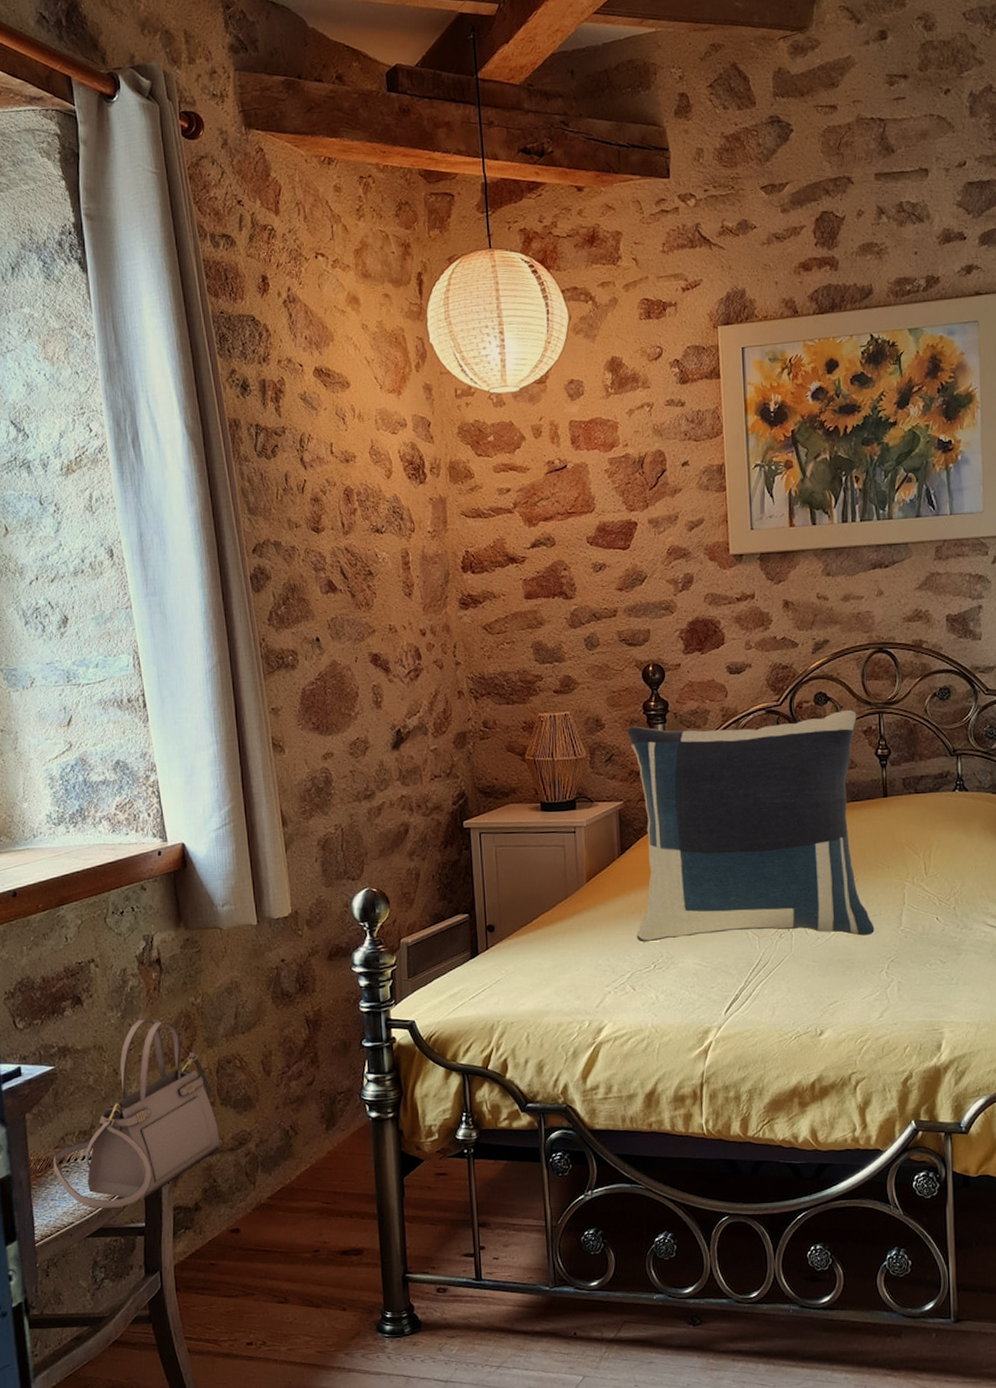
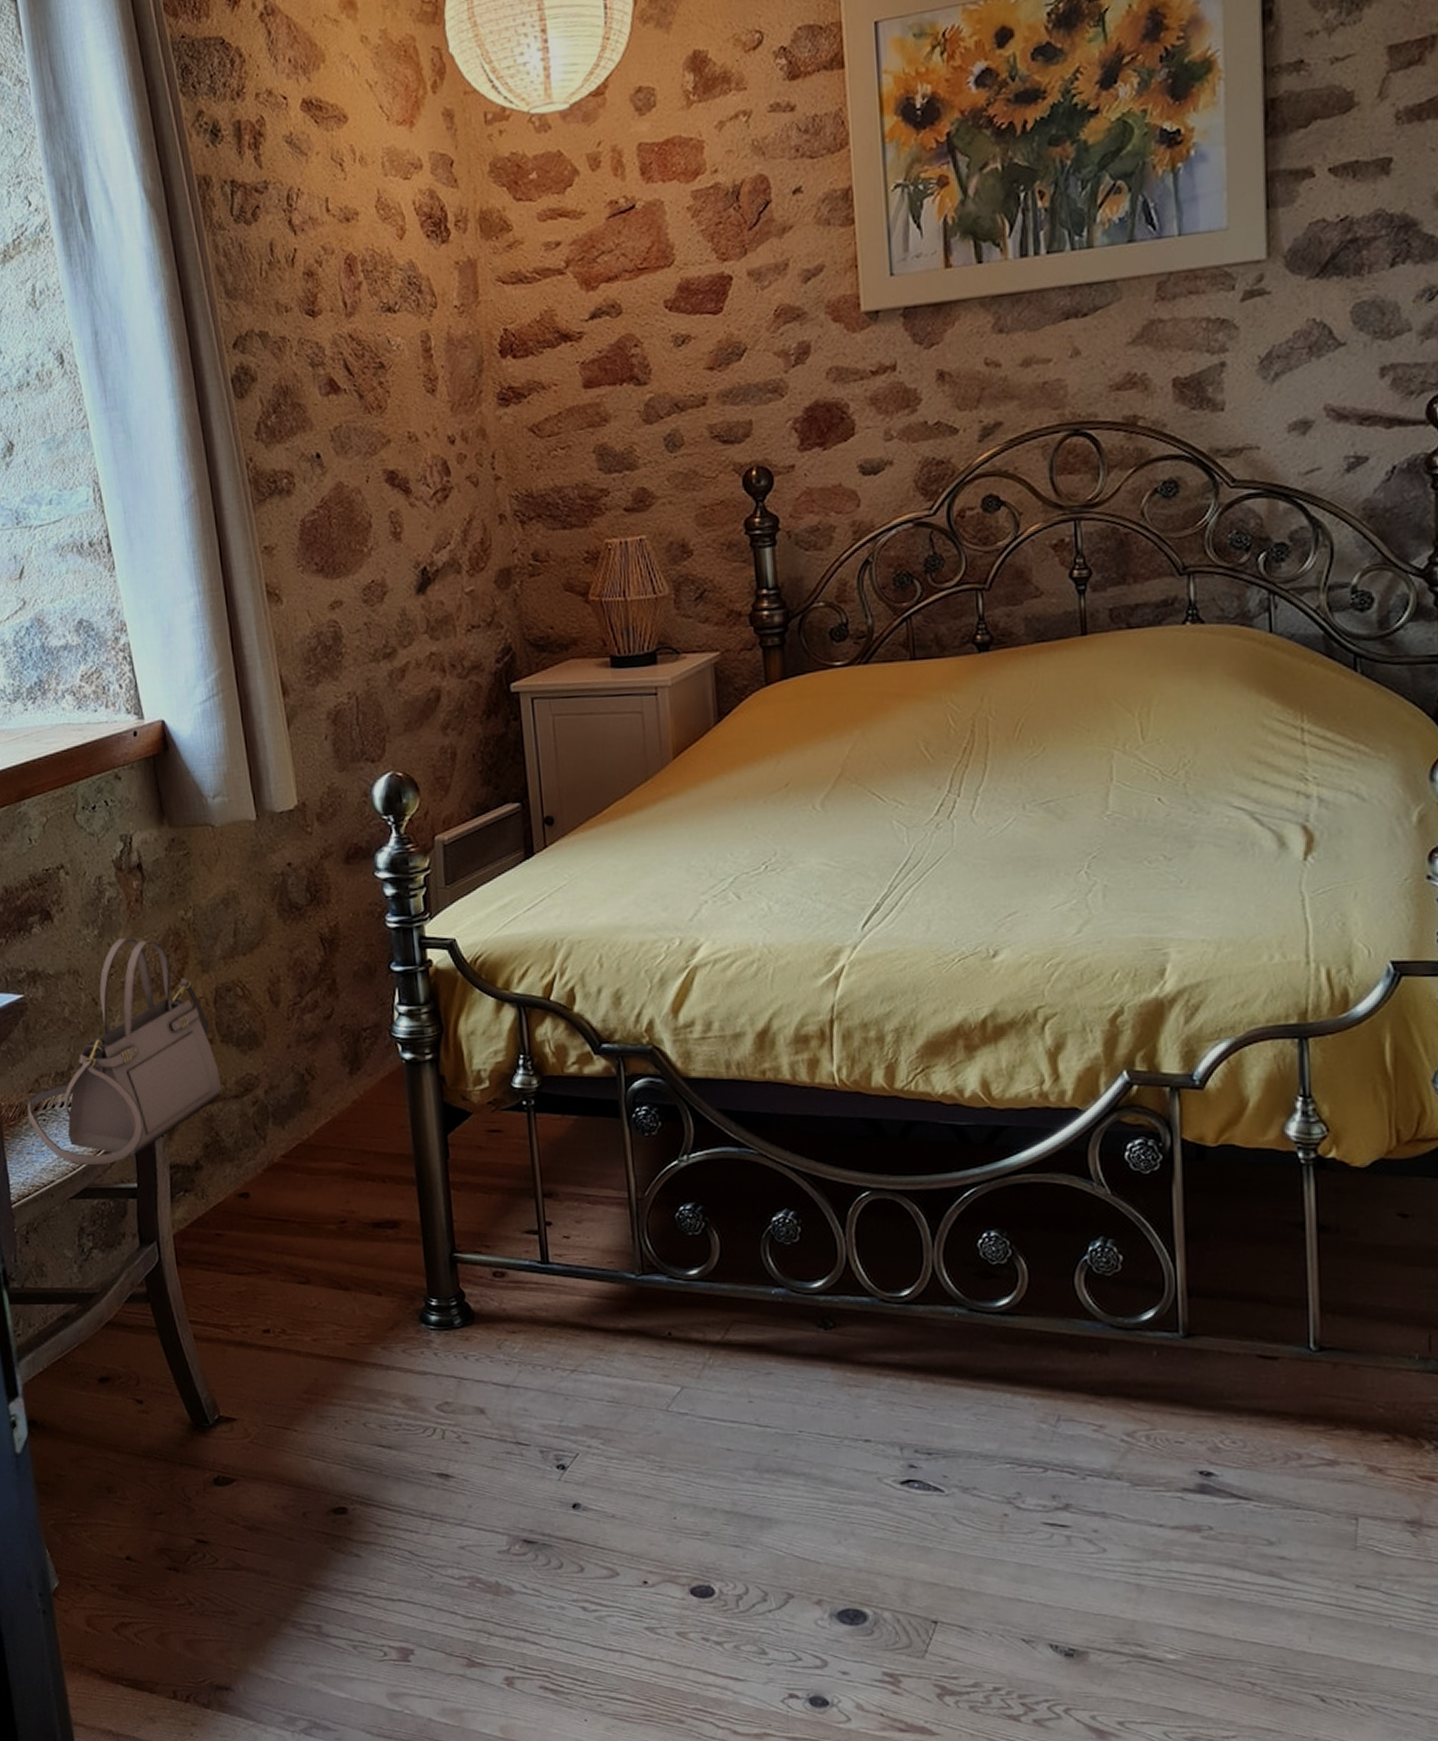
pillow: present [627,709,875,943] -> none [723,516,1070,837]

